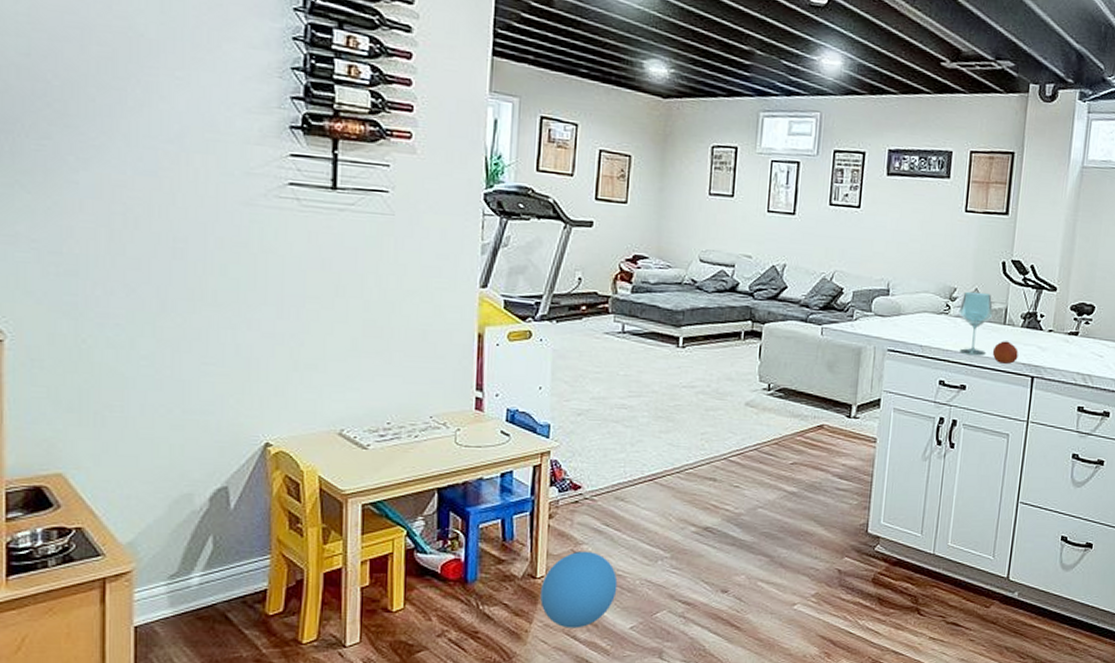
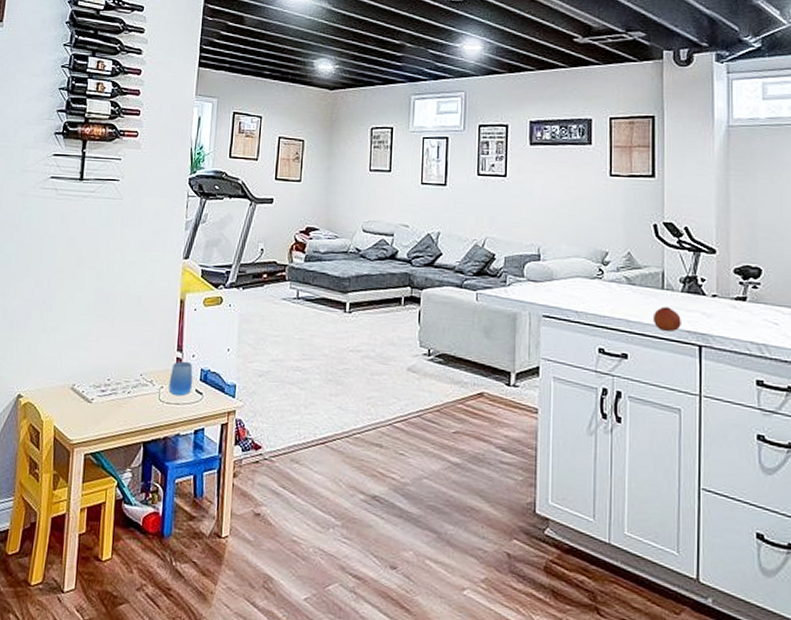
cup: none [467,401,497,439] -> present [168,361,193,397]
ball: present [540,551,618,628] -> none [224,512,293,595]
wine glass: present [958,291,994,356] -> none [612,255,649,323]

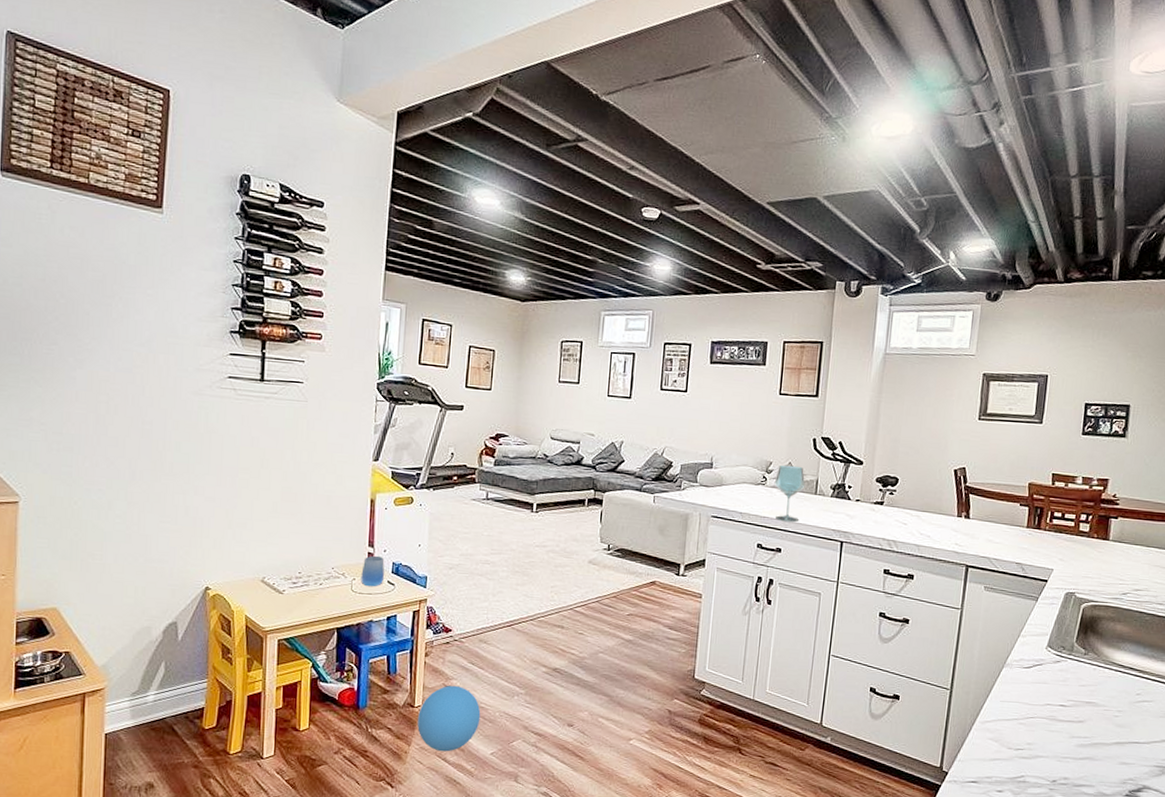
ball: none [224,512,293,595] -> present [417,685,481,752]
wine glass: none [612,255,649,323] -> present [774,465,806,523]
fruit: present [652,306,681,333] -> none [804,509,829,531]

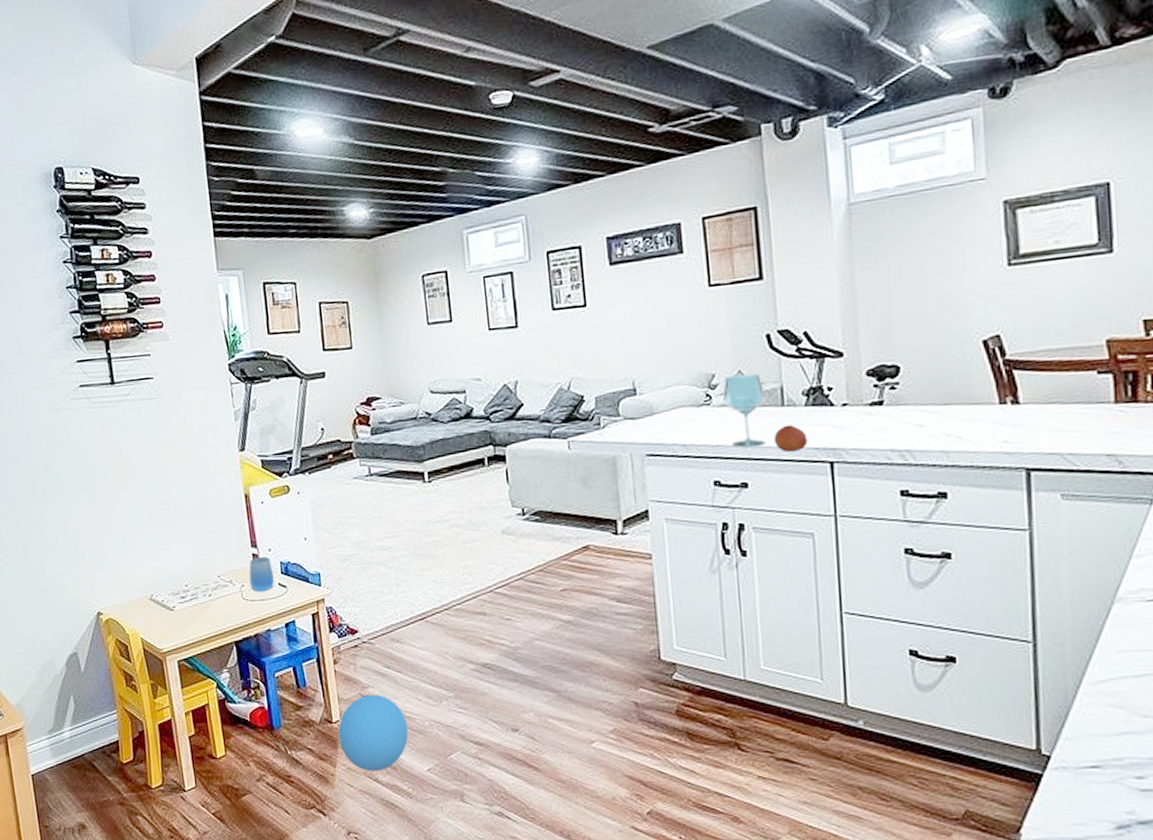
fruit: none [804,509,829,531] -> present [773,424,808,453]

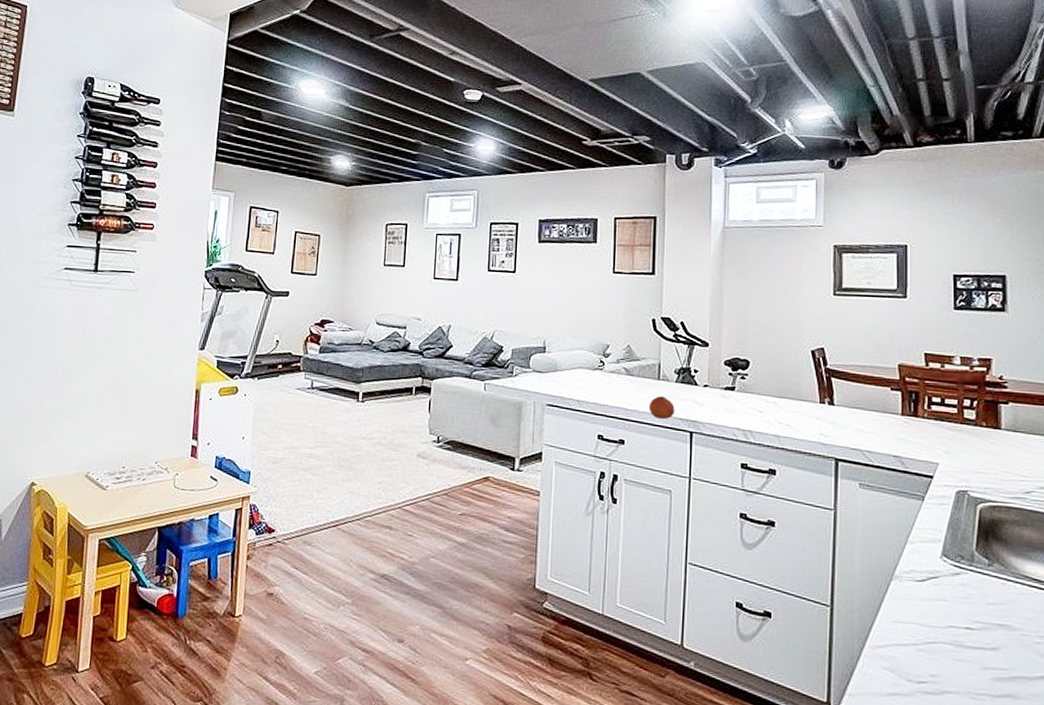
cup: present [249,556,274,593] -> none [183,449,208,483]
ball: present [338,694,409,772] -> none [238,592,305,669]
wine glass: present [722,373,766,448] -> none [612,348,647,411]

